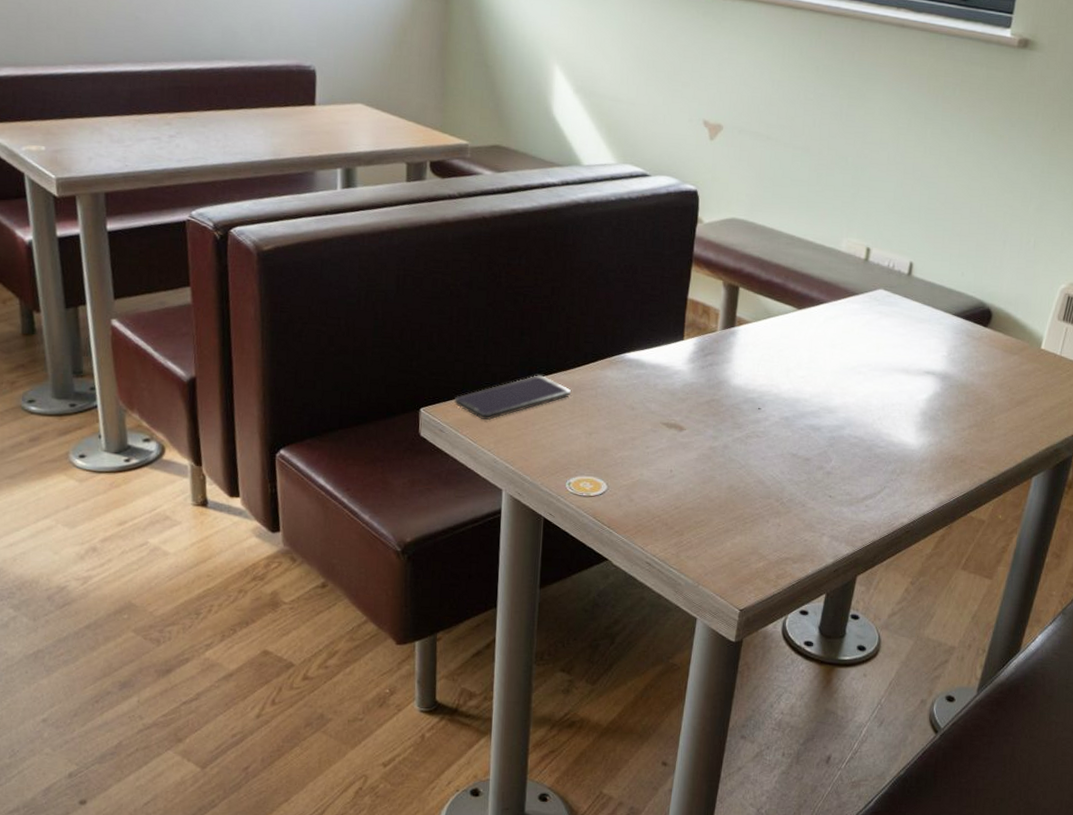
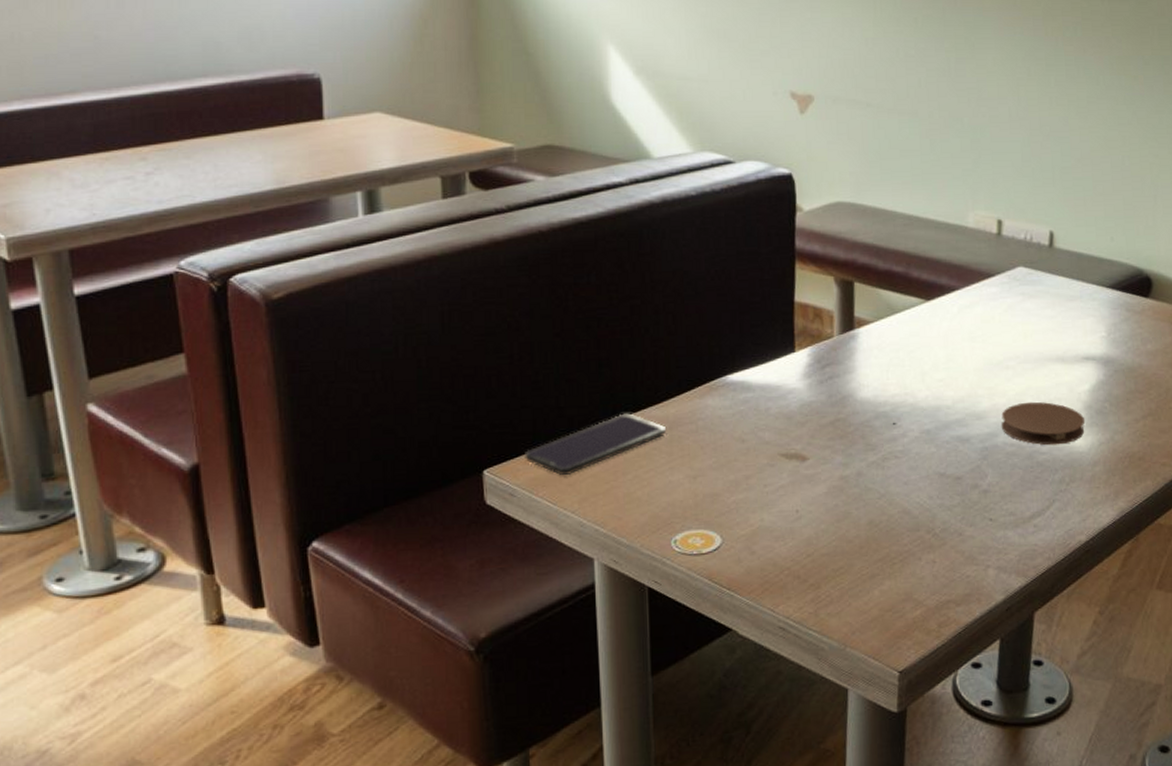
coaster: none [848,403,920,442] -> present [1001,401,1086,446]

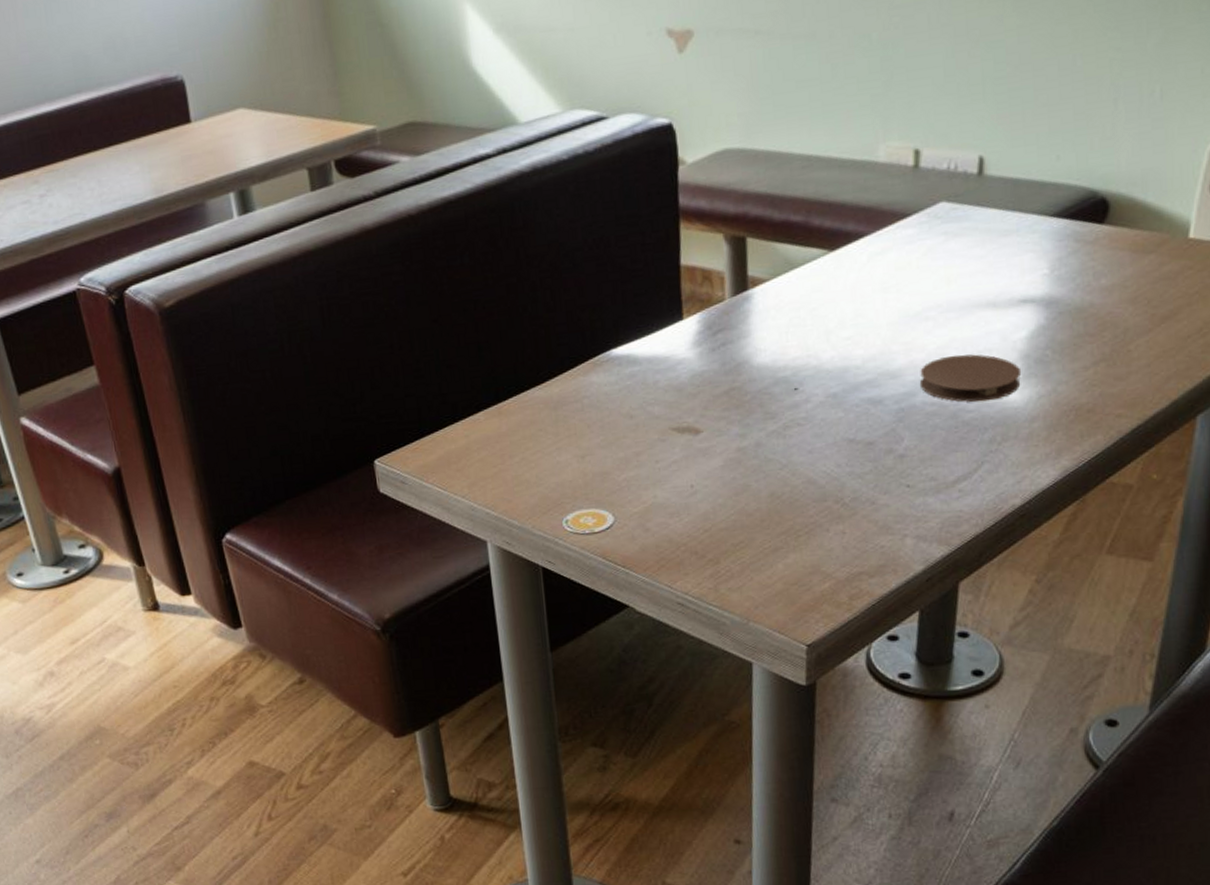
smartphone: present [523,413,666,476] -> none [411,395,551,462]

